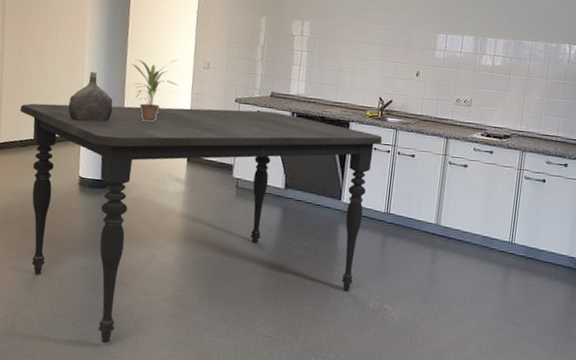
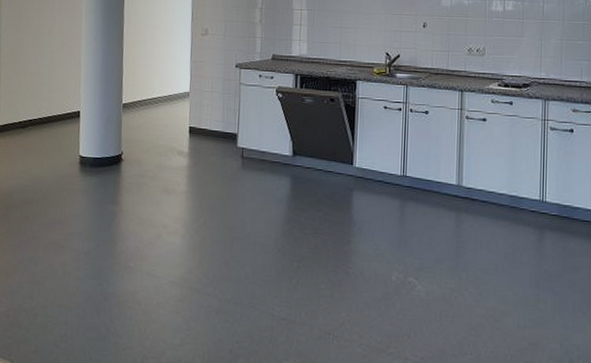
dining table: present [20,103,382,344] -> none [18,75,392,335]
water jug: present [68,72,113,122] -> none [66,46,111,98]
potted plant: present [132,58,178,122] -> none [129,28,177,94]

